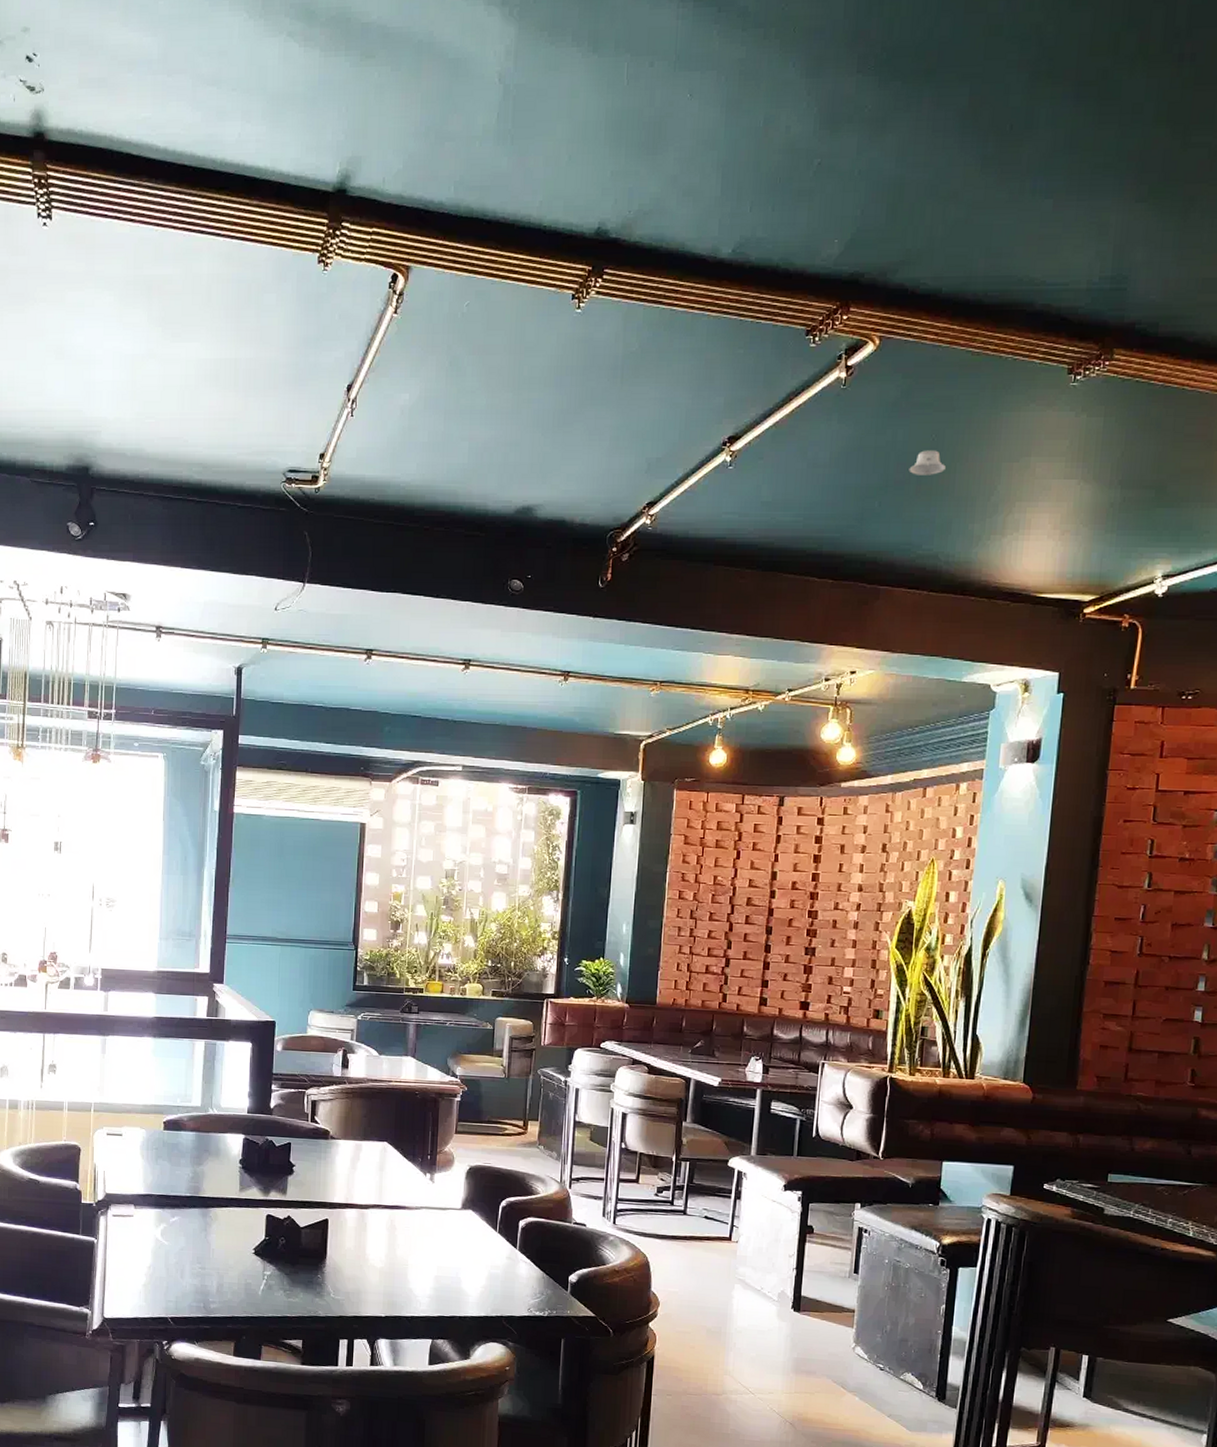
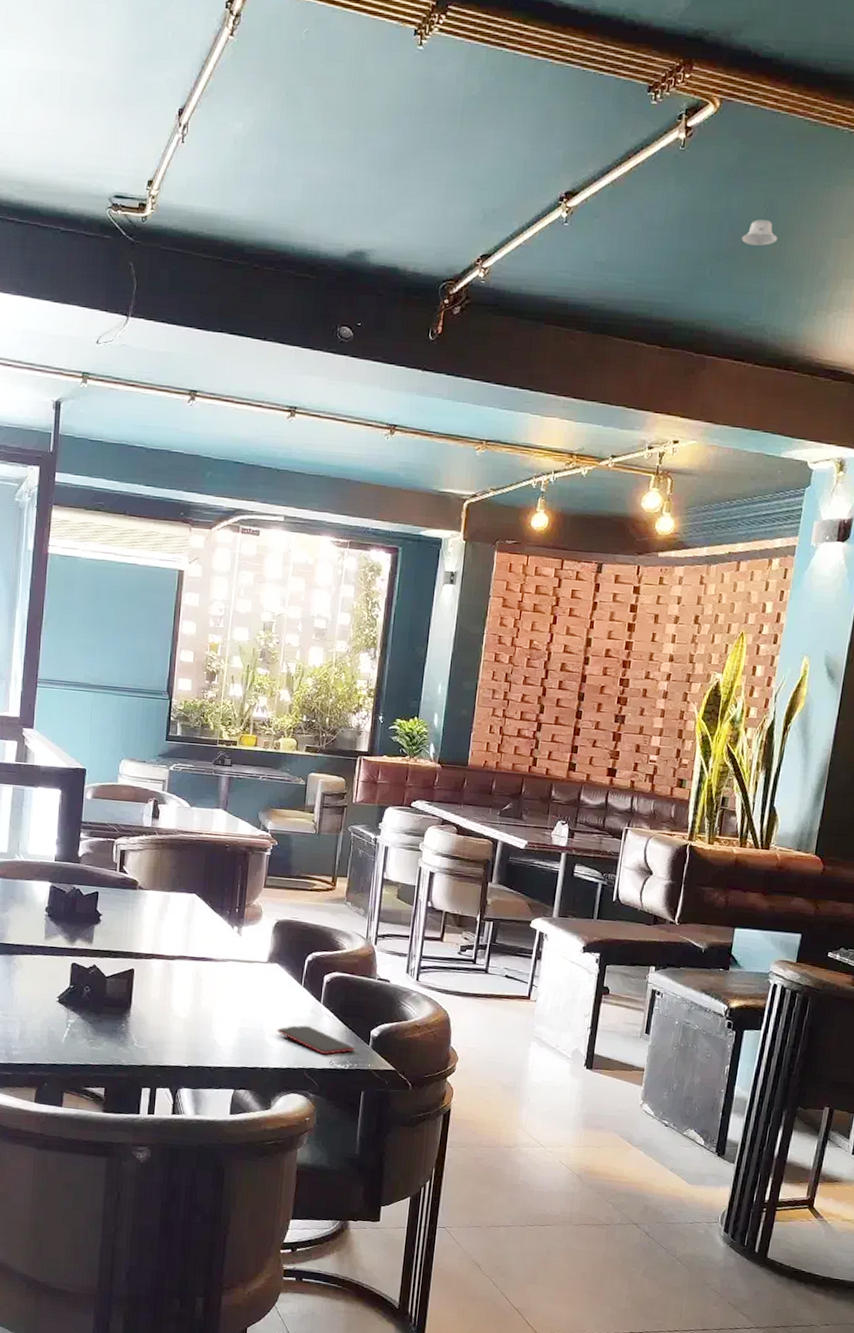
smartphone: none [473,1272,555,1302] -> present [276,1025,357,1055]

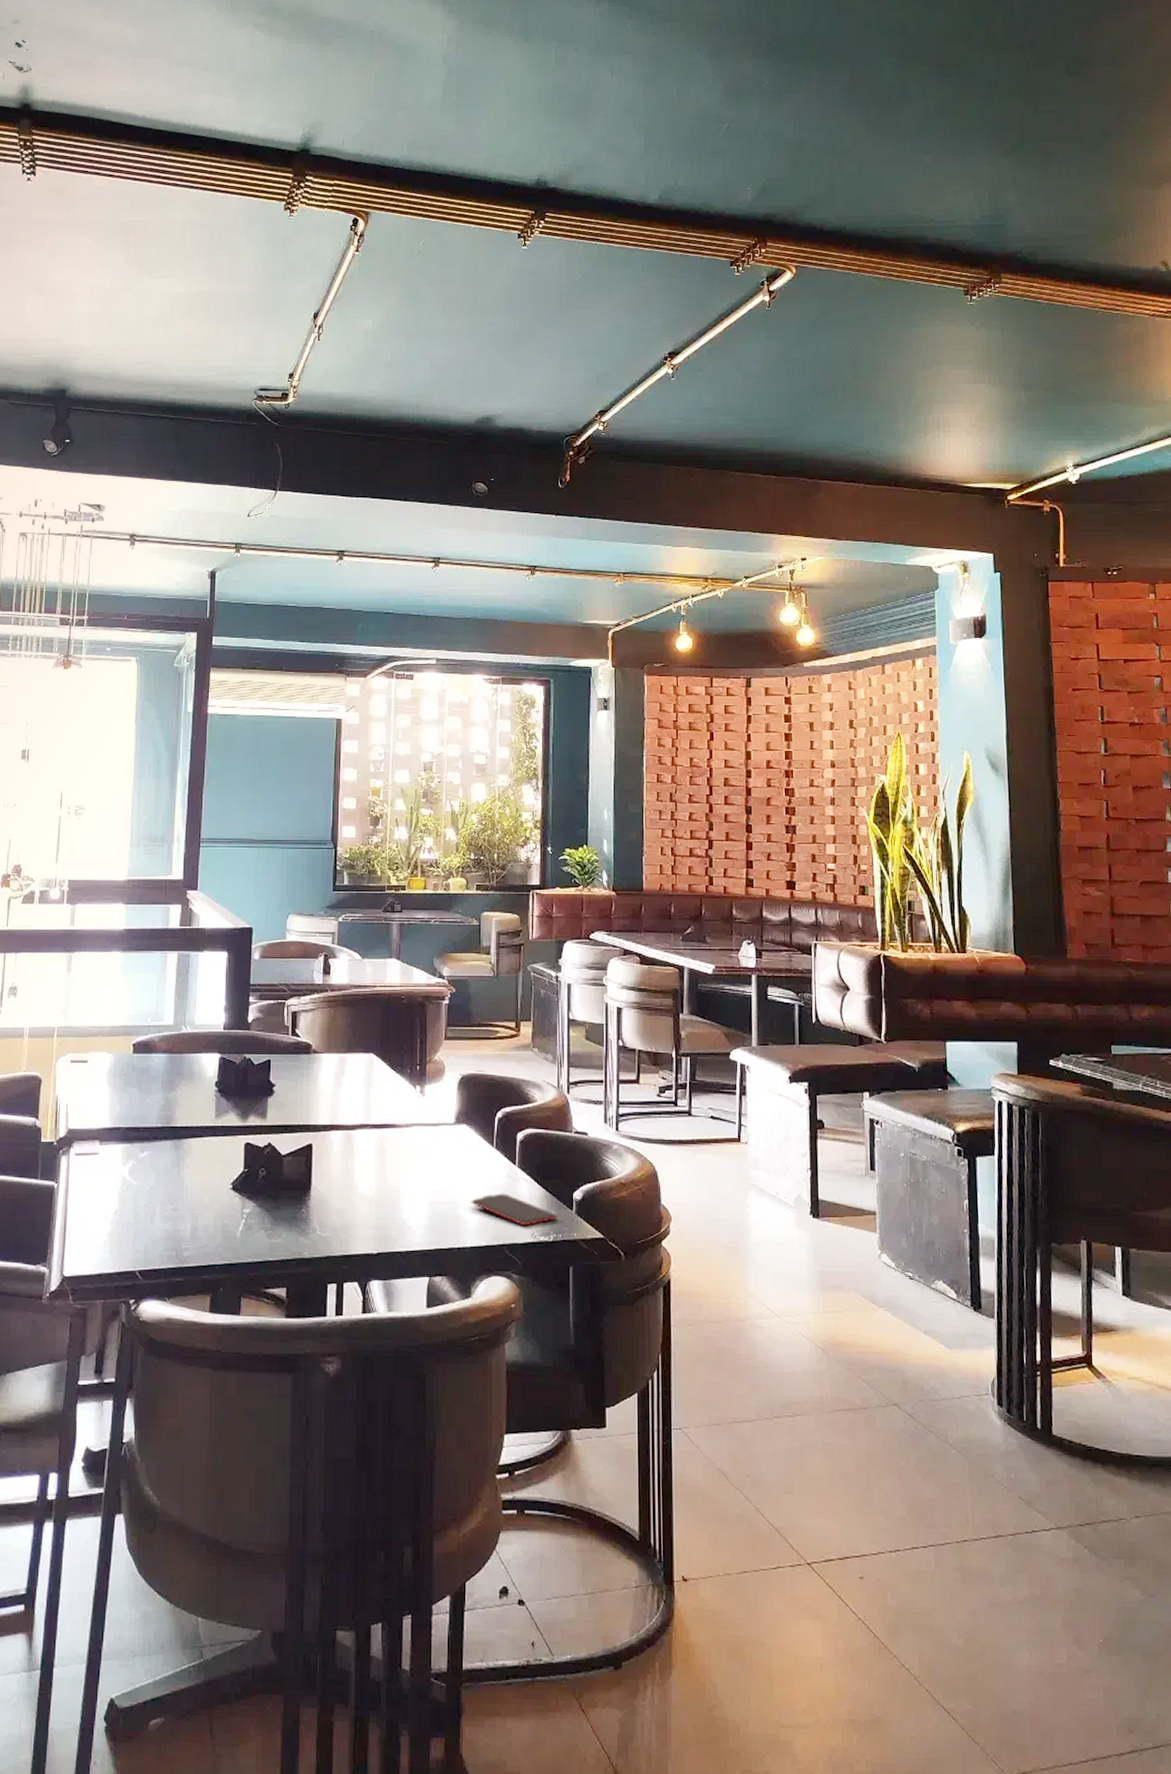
recessed light: present [741,219,777,246] -> none [834,361,867,383]

